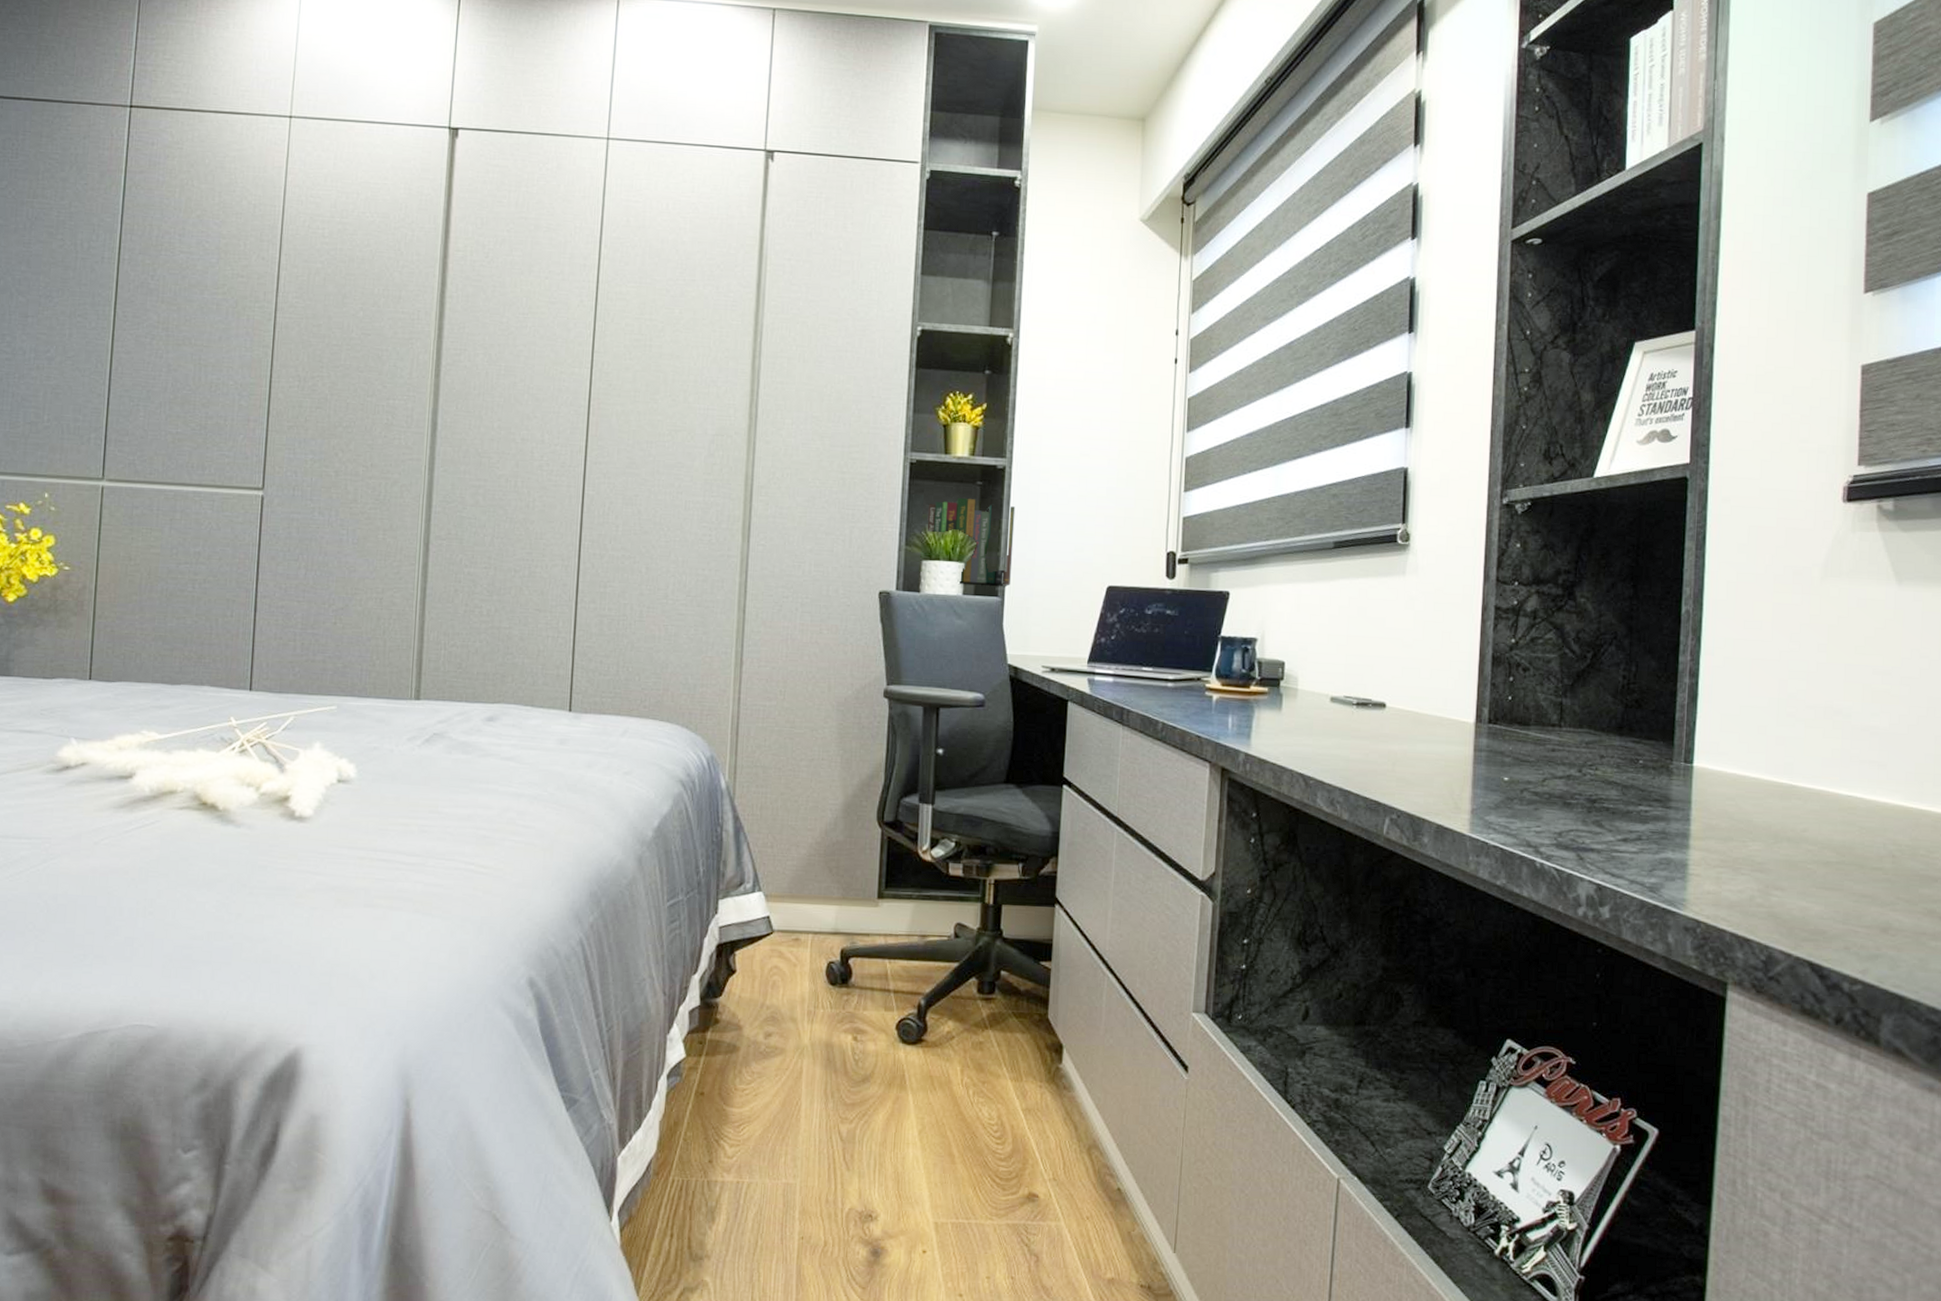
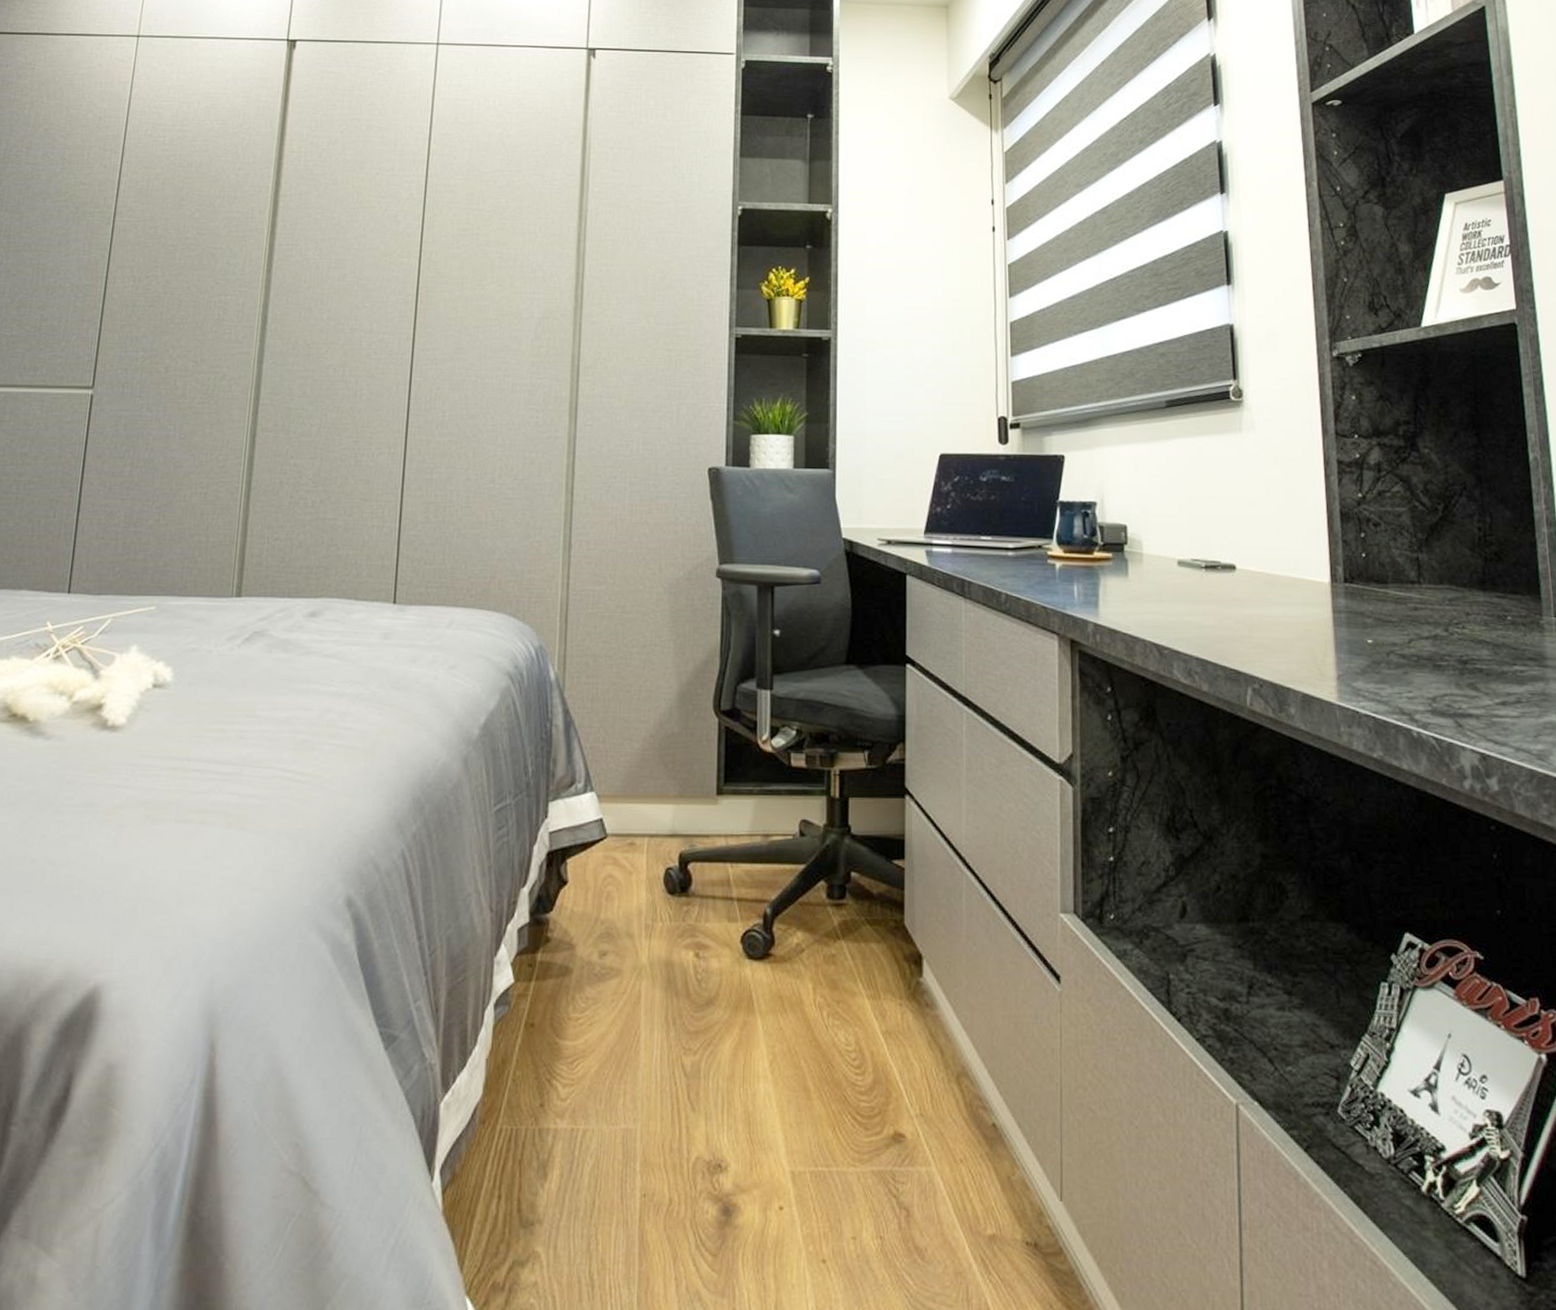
books: present [927,497,1016,588] -> none [754,370,843,459]

